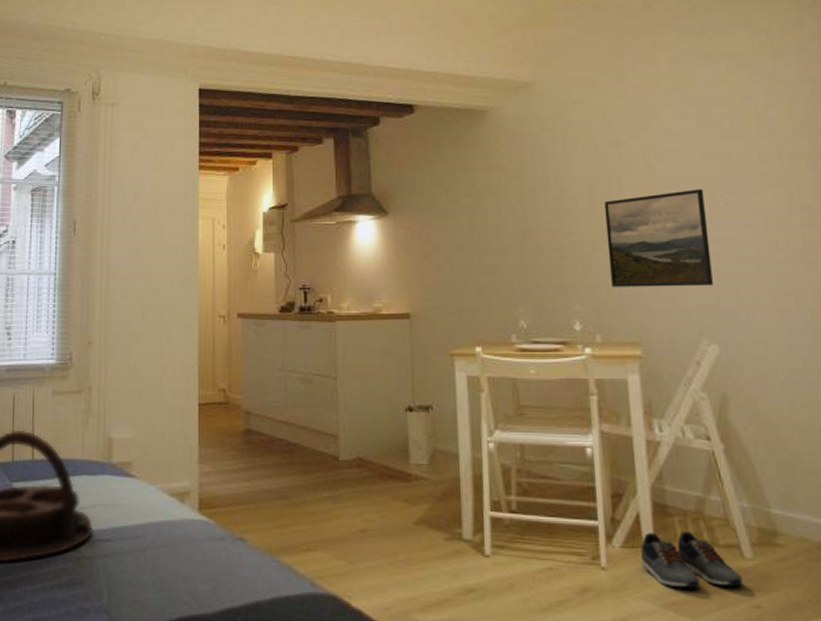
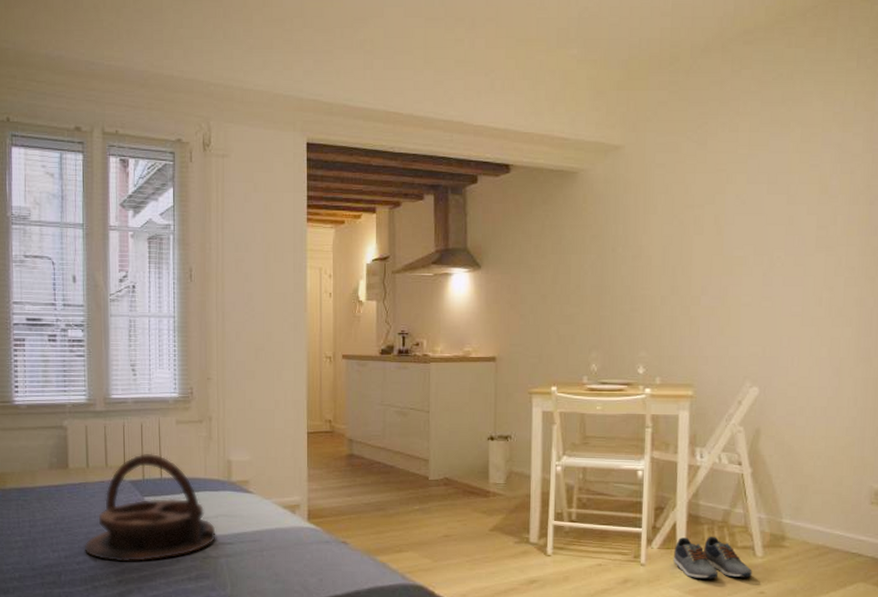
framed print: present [604,189,713,287] -> none [673,251,764,337]

